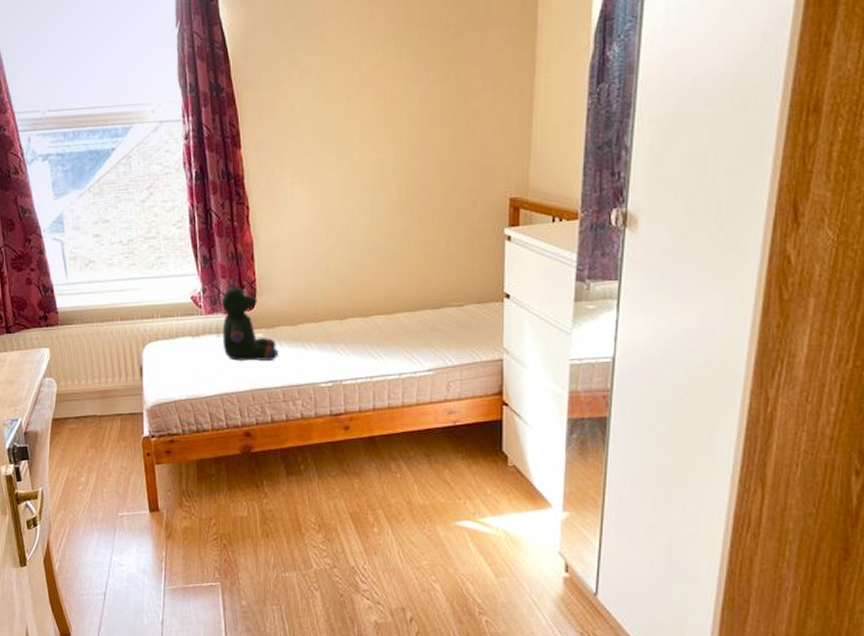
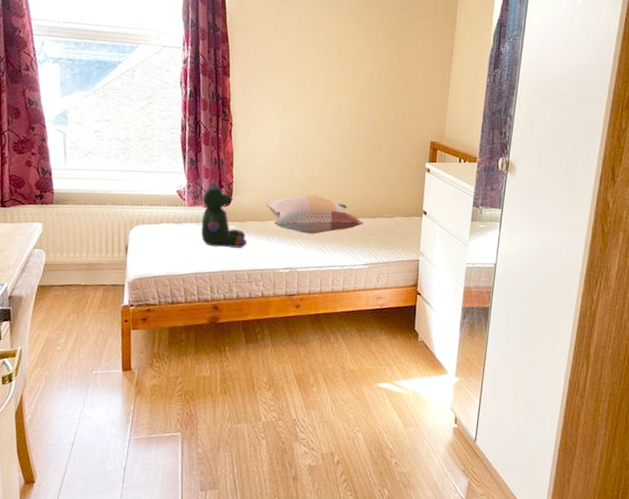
decorative pillow: none [298,285,424,336] -> present [266,194,364,234]

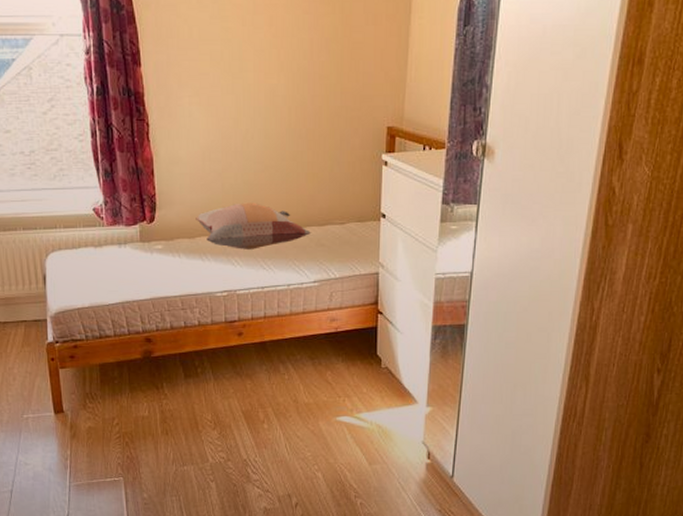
stuffed bear: present [200,178,247,248] -> none [123,191,177,271]

